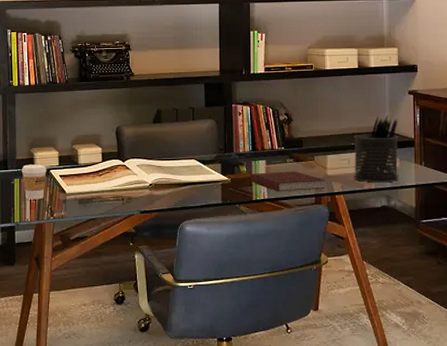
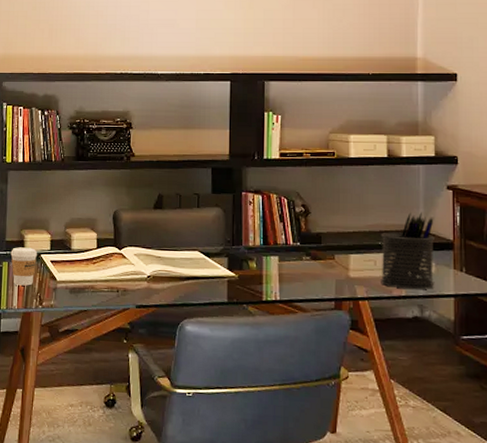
notebook: present [250,171,326,192] -> none [261,270,347,294]

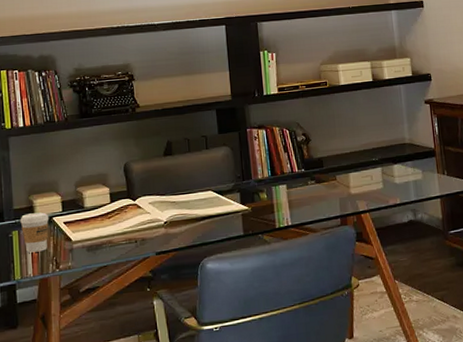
pen holder: present [381,211,436,289] -> none [374,126,423,197]

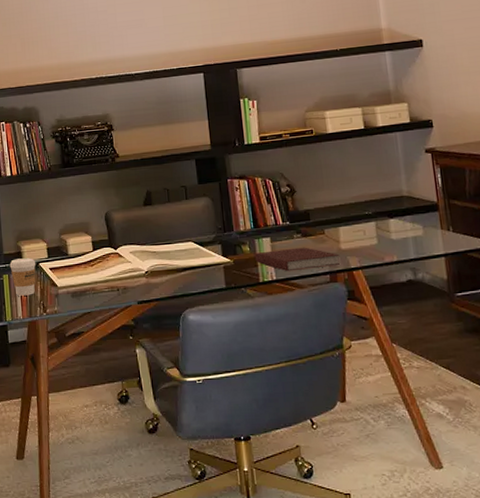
notebook: none [272,193,351,217] -> present [255,247,341,272]

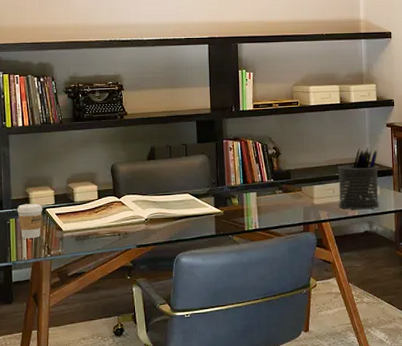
notebook: present [255,247,341,272] -> none [242,201,313,222]
pen holder: none [366,177,424,254] -> present [337,146,379,209]

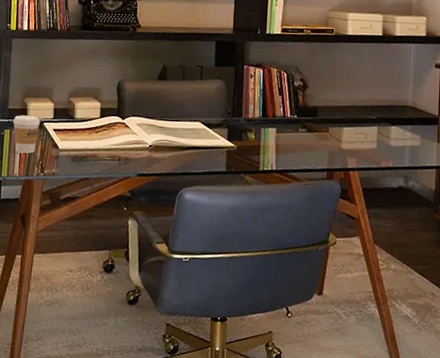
pen holder: present [337,146,379,209] -> none [370,88,423,161]

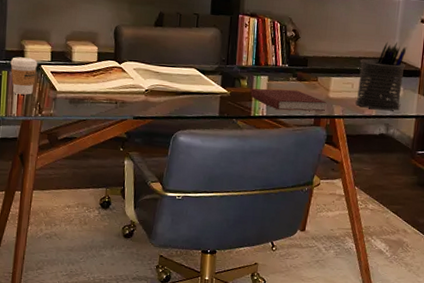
notebook: none [258,141,340,164] -> present [250,88,327,112]
pen holder: none [370,88,423,161] -> present [355,41,407,110]

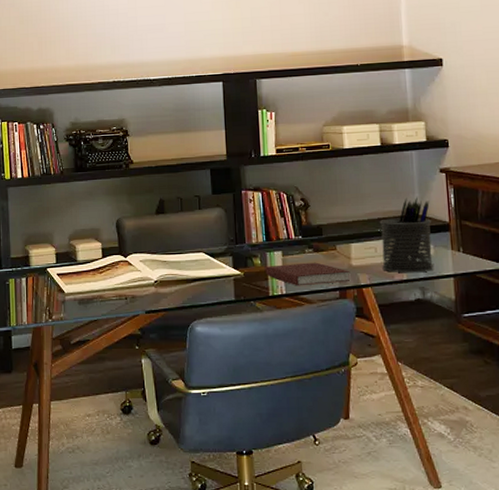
coffee cup: present [10,57,38,95] -> none [16,262,44,301]

